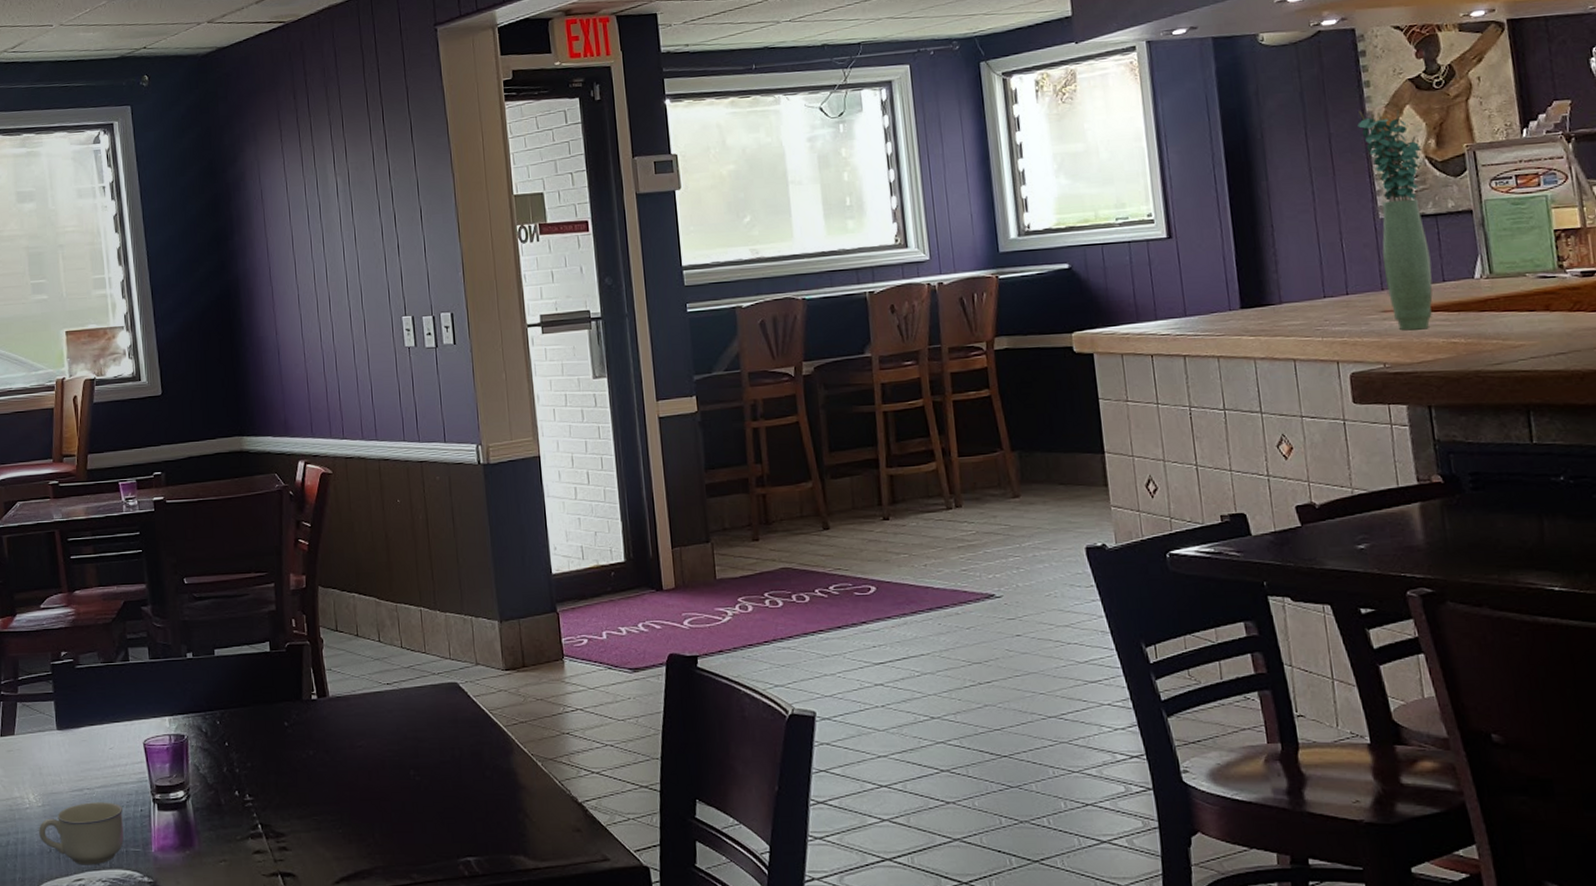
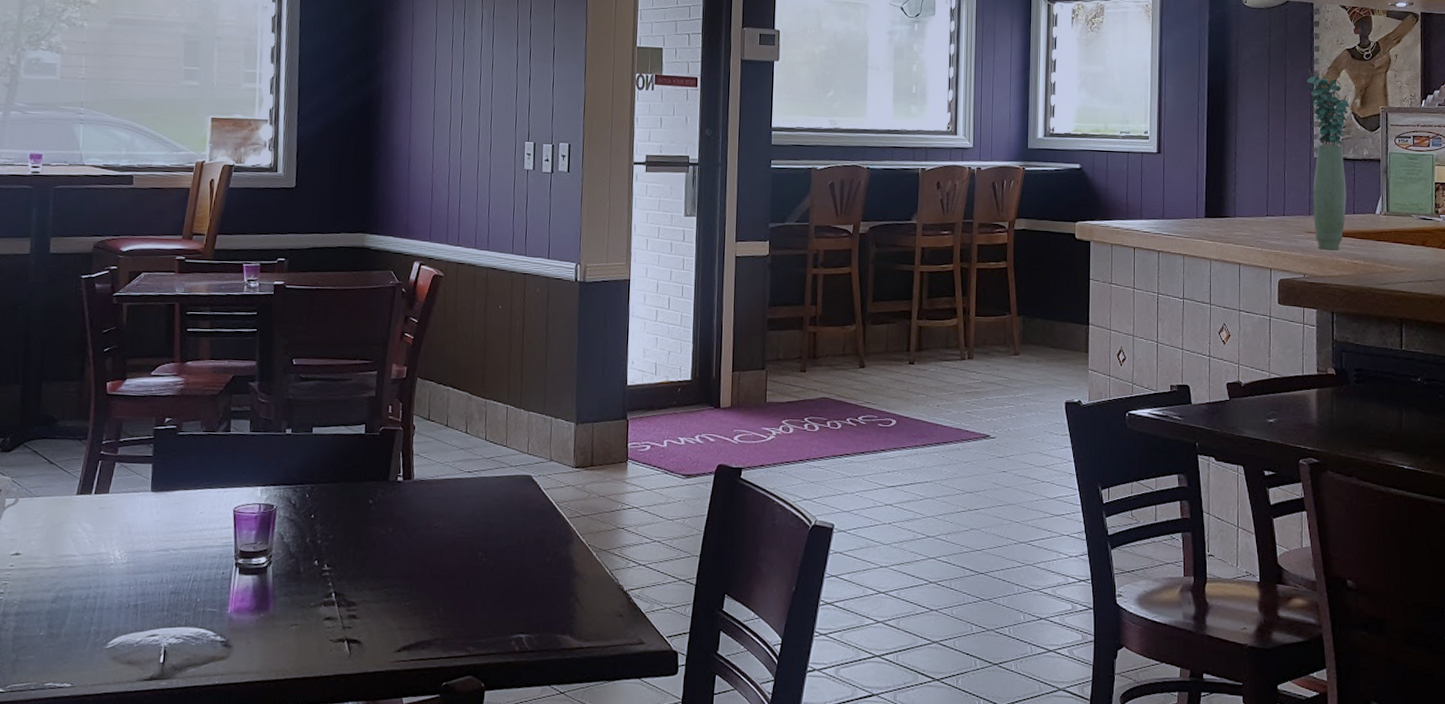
cup: present [39,802,124,865] -> none [120,562,206,622]

